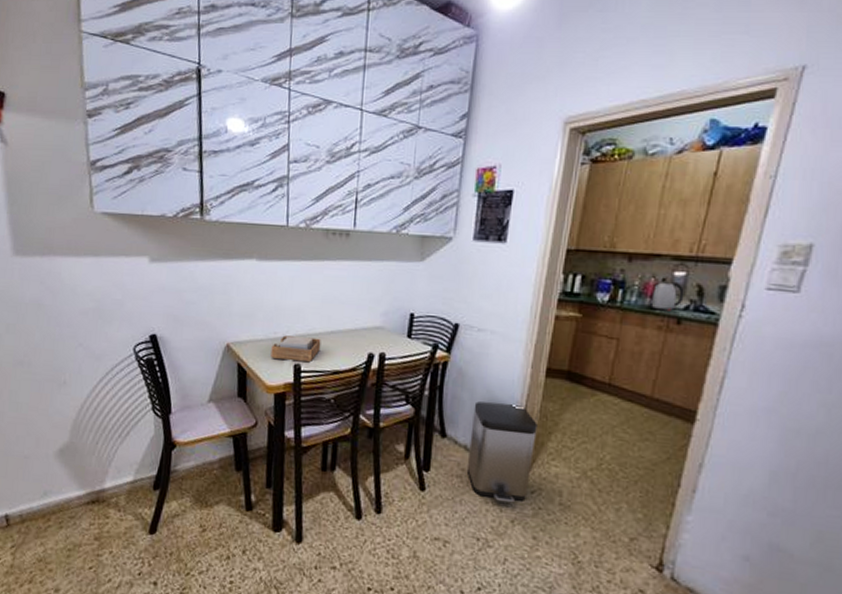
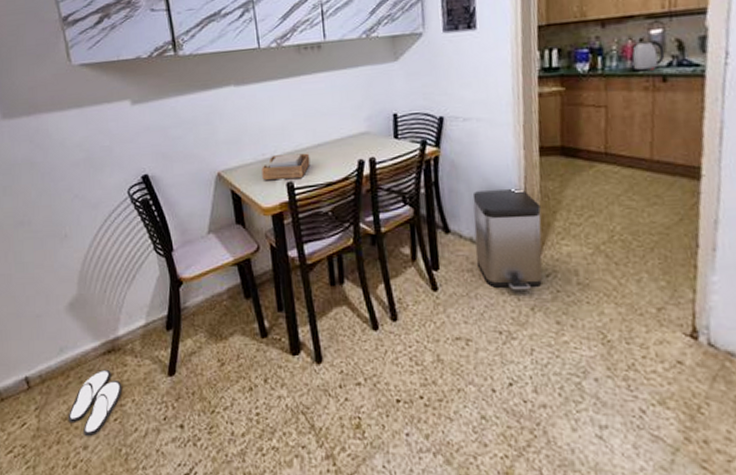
slippers: none [43,518,101,580] -> present [68,369,121,436]

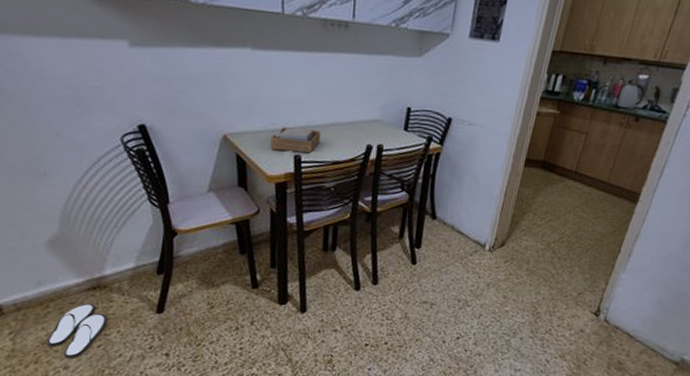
pedal bin: present [472,189,543,290] -> none [452,188,514,271]

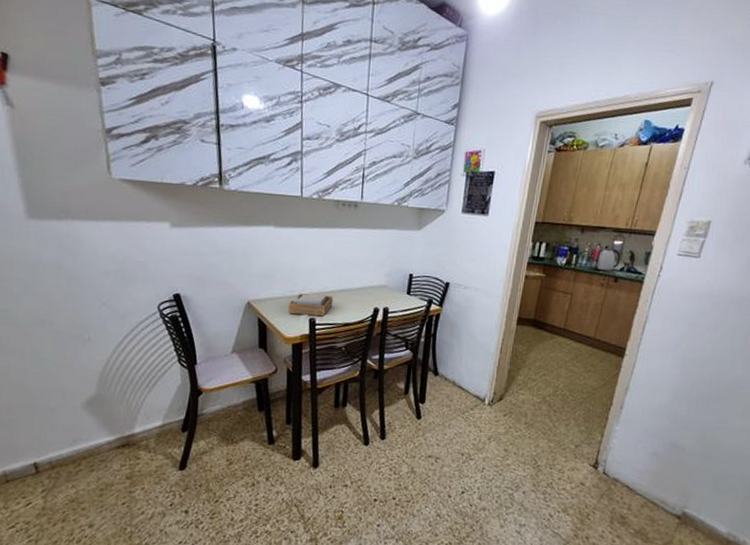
slippers: present [47,303,106,358] -> none [75,460,132,516]

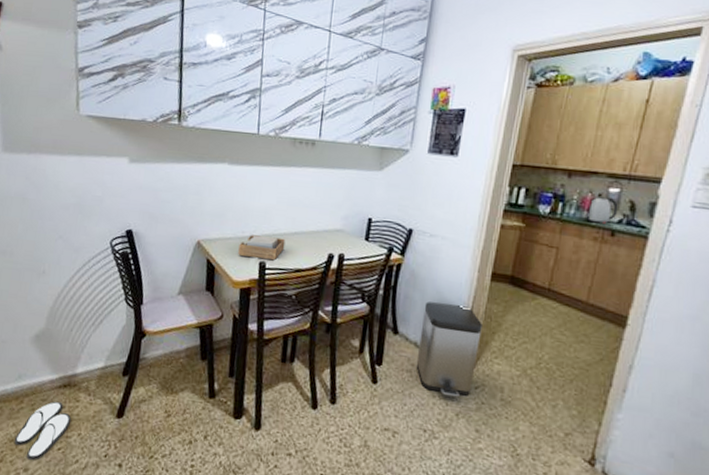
slippers: none [75,460,132,516] -> present [14,401,71,460]
pedal bin: none [454,345,510,425] -> present [416,301,482,398]

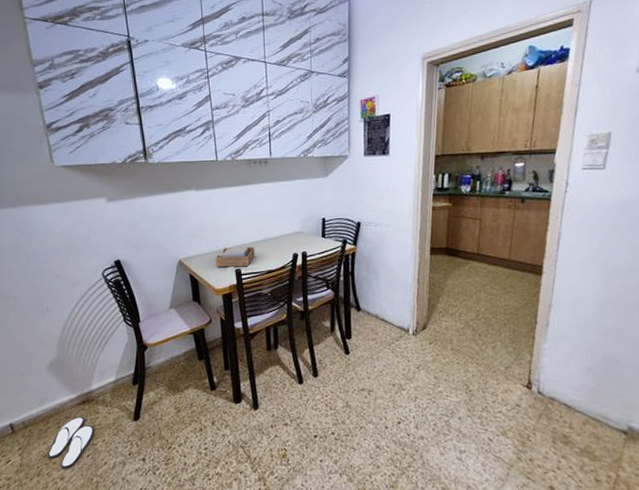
pedal bin: present [416,301,482,398] -> none [379,279,429,354]
kettle: present [587,195,618,224] -> none [501,171,524,194]

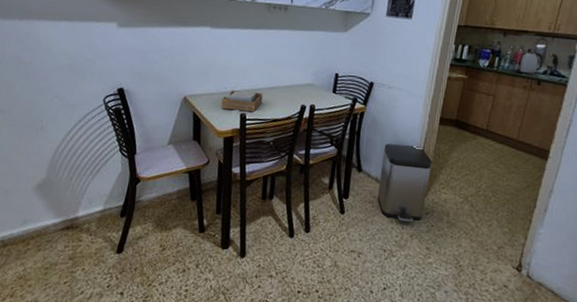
slippers: present [47,416,94,469] -> none [23,241,74,293]
pedal bin: none [379,279,429,354] -> present [377,143,432,222]
kettle: none [501,171,524,194] -> present [519,51,544,75]

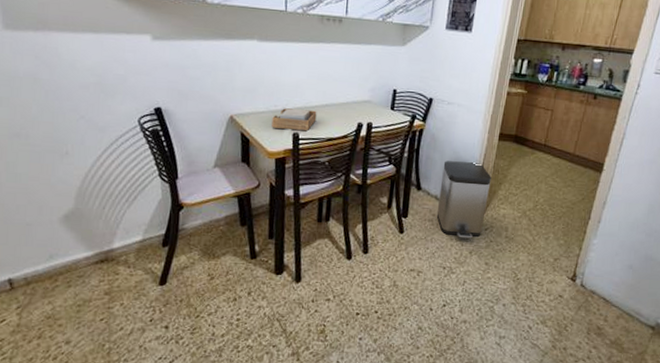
kettle: present [519,51,544,75] -> none [576,65,600,89]

